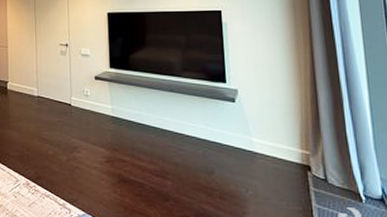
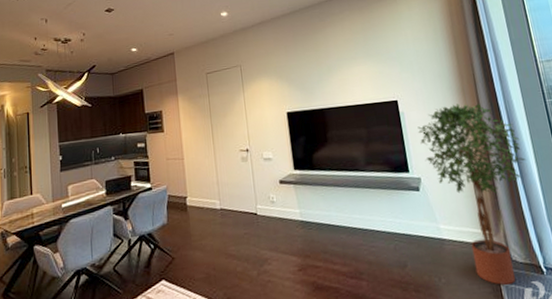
potted tree: none [240,19,357,207] -> present [417,103,526,285]

